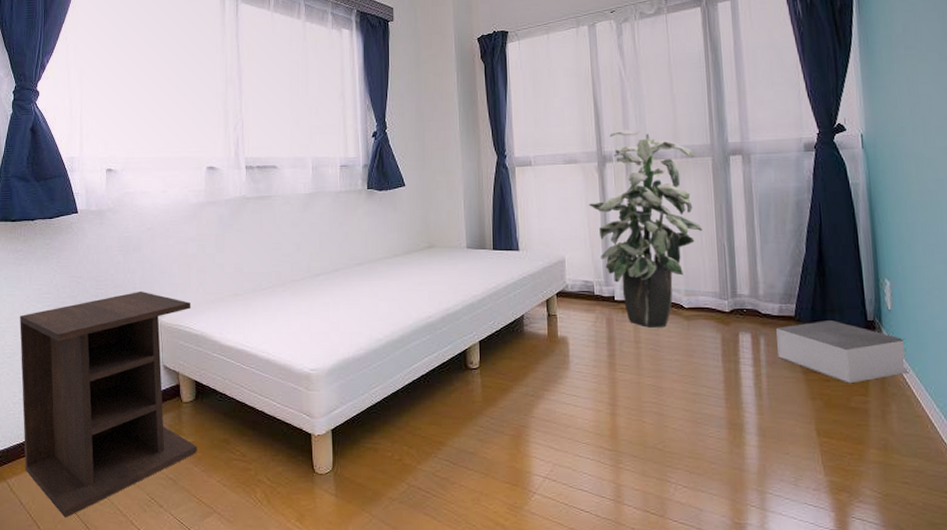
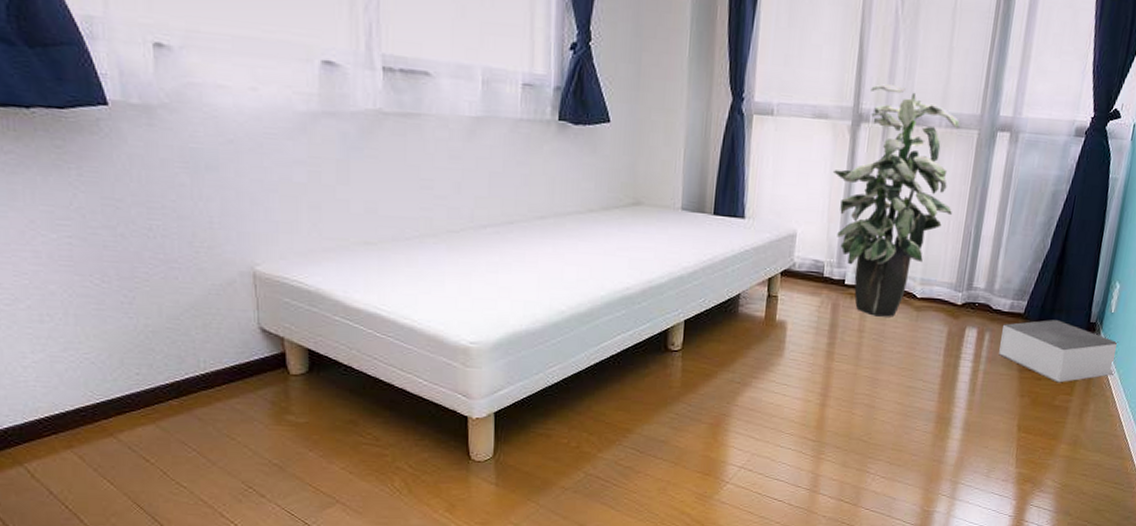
nightstand: present [19,290,197,518] -> none [21,226,312,510]

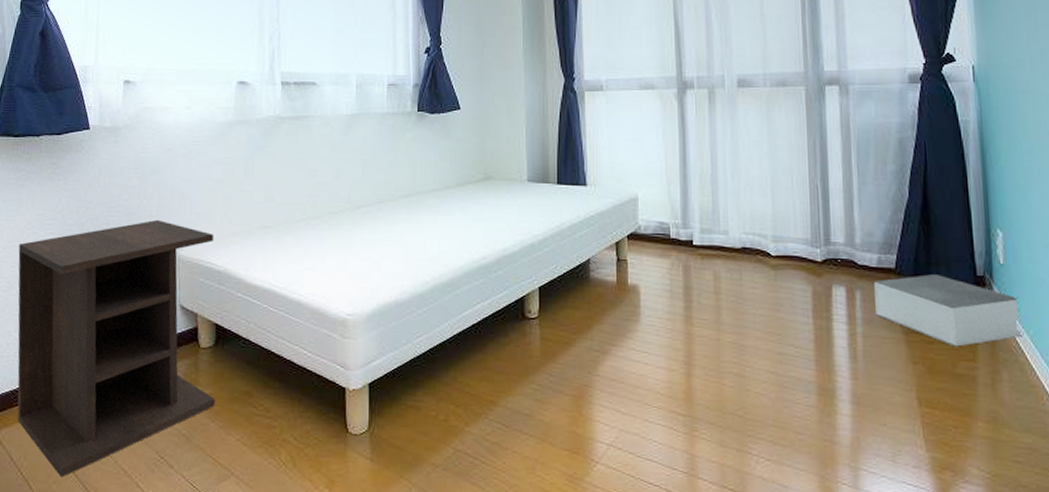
nightstand: none [21,226,312,510] -> present [17,219,215,477]
indoor plant: present [832,83,960,317] -> none [665,52,793,277]

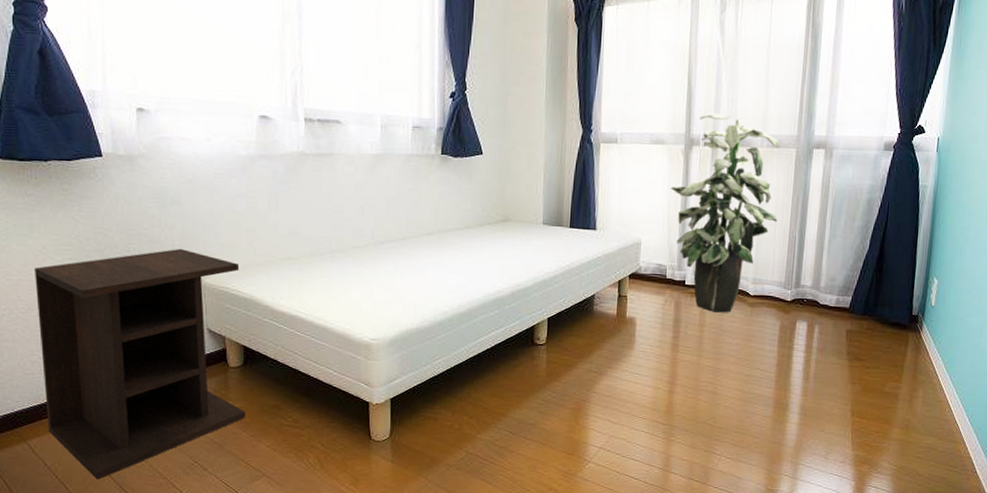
indoor plant: none [665,52,793,277] -> present [670,112,780,313]
storage box: present [874,274,1024,347] -> none [828,313,942,371]

